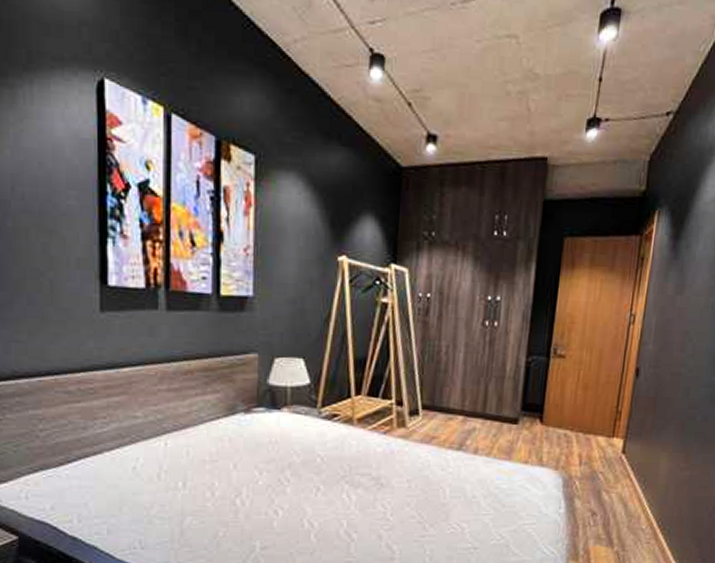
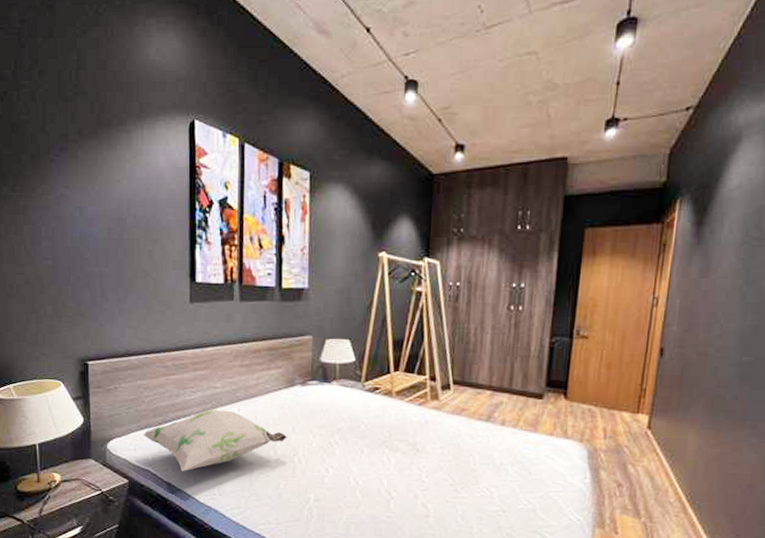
decorative pillow: none [37,444,227,522] -> present [142,409,287,471]

